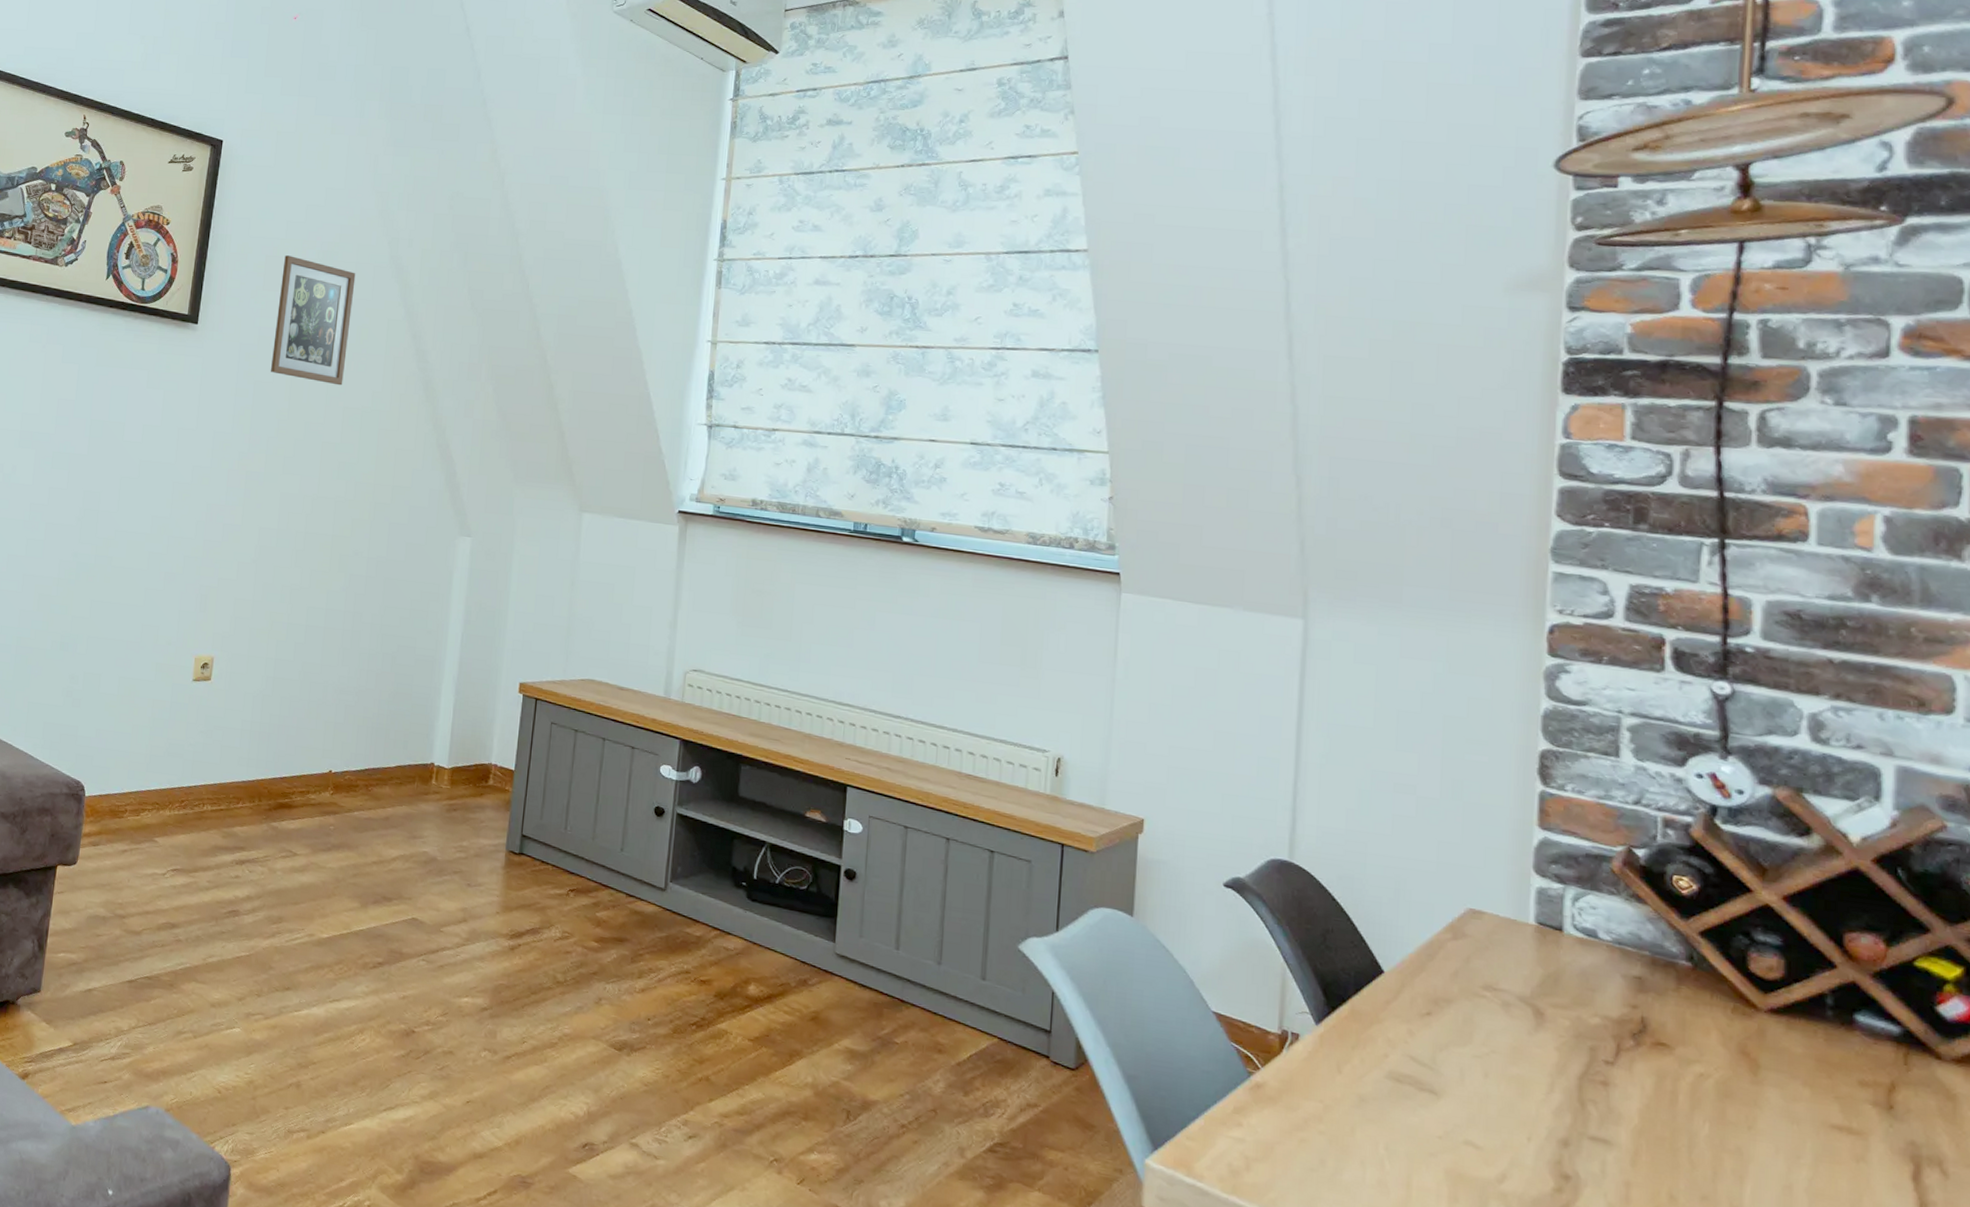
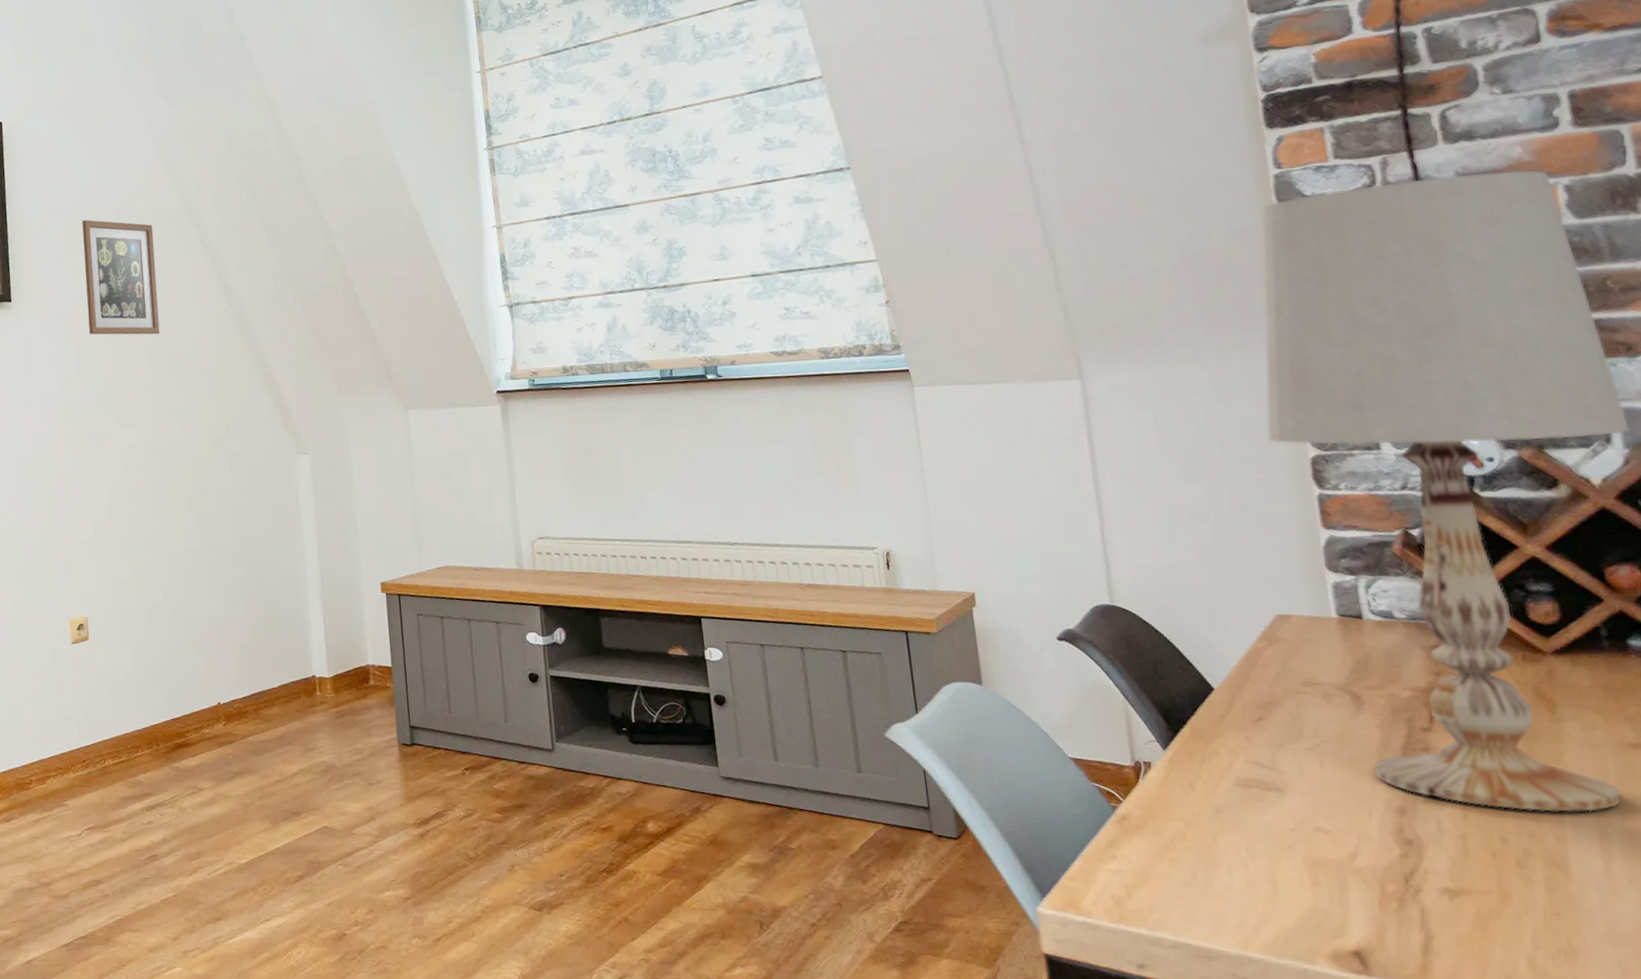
table lamp: none [1496,472,1904,1190] -> present [1262,169,1630,812]

